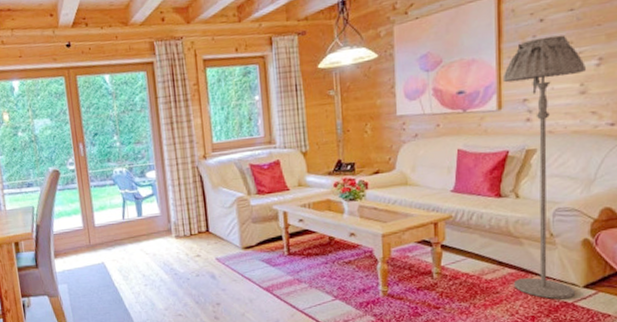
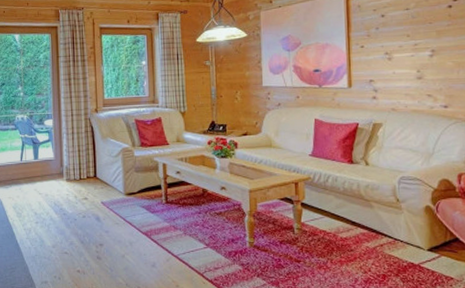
floor lamp: present [502,35,587,299] -> none [352,29,422,260]

